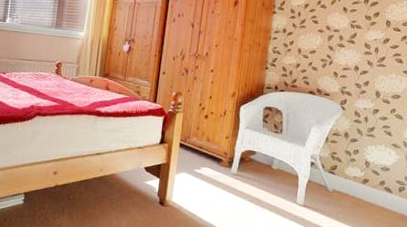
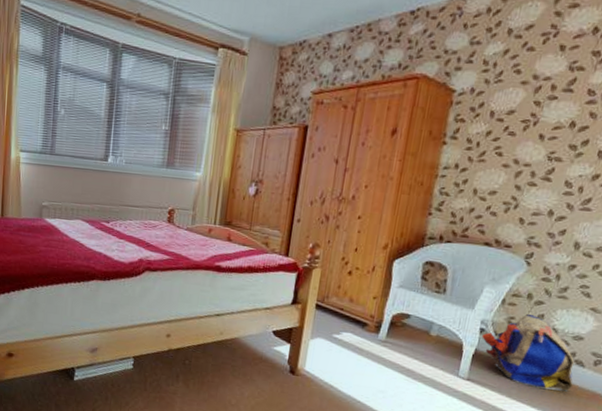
backpack: none [312,150,385,214] -> present [482,314,574,392]

